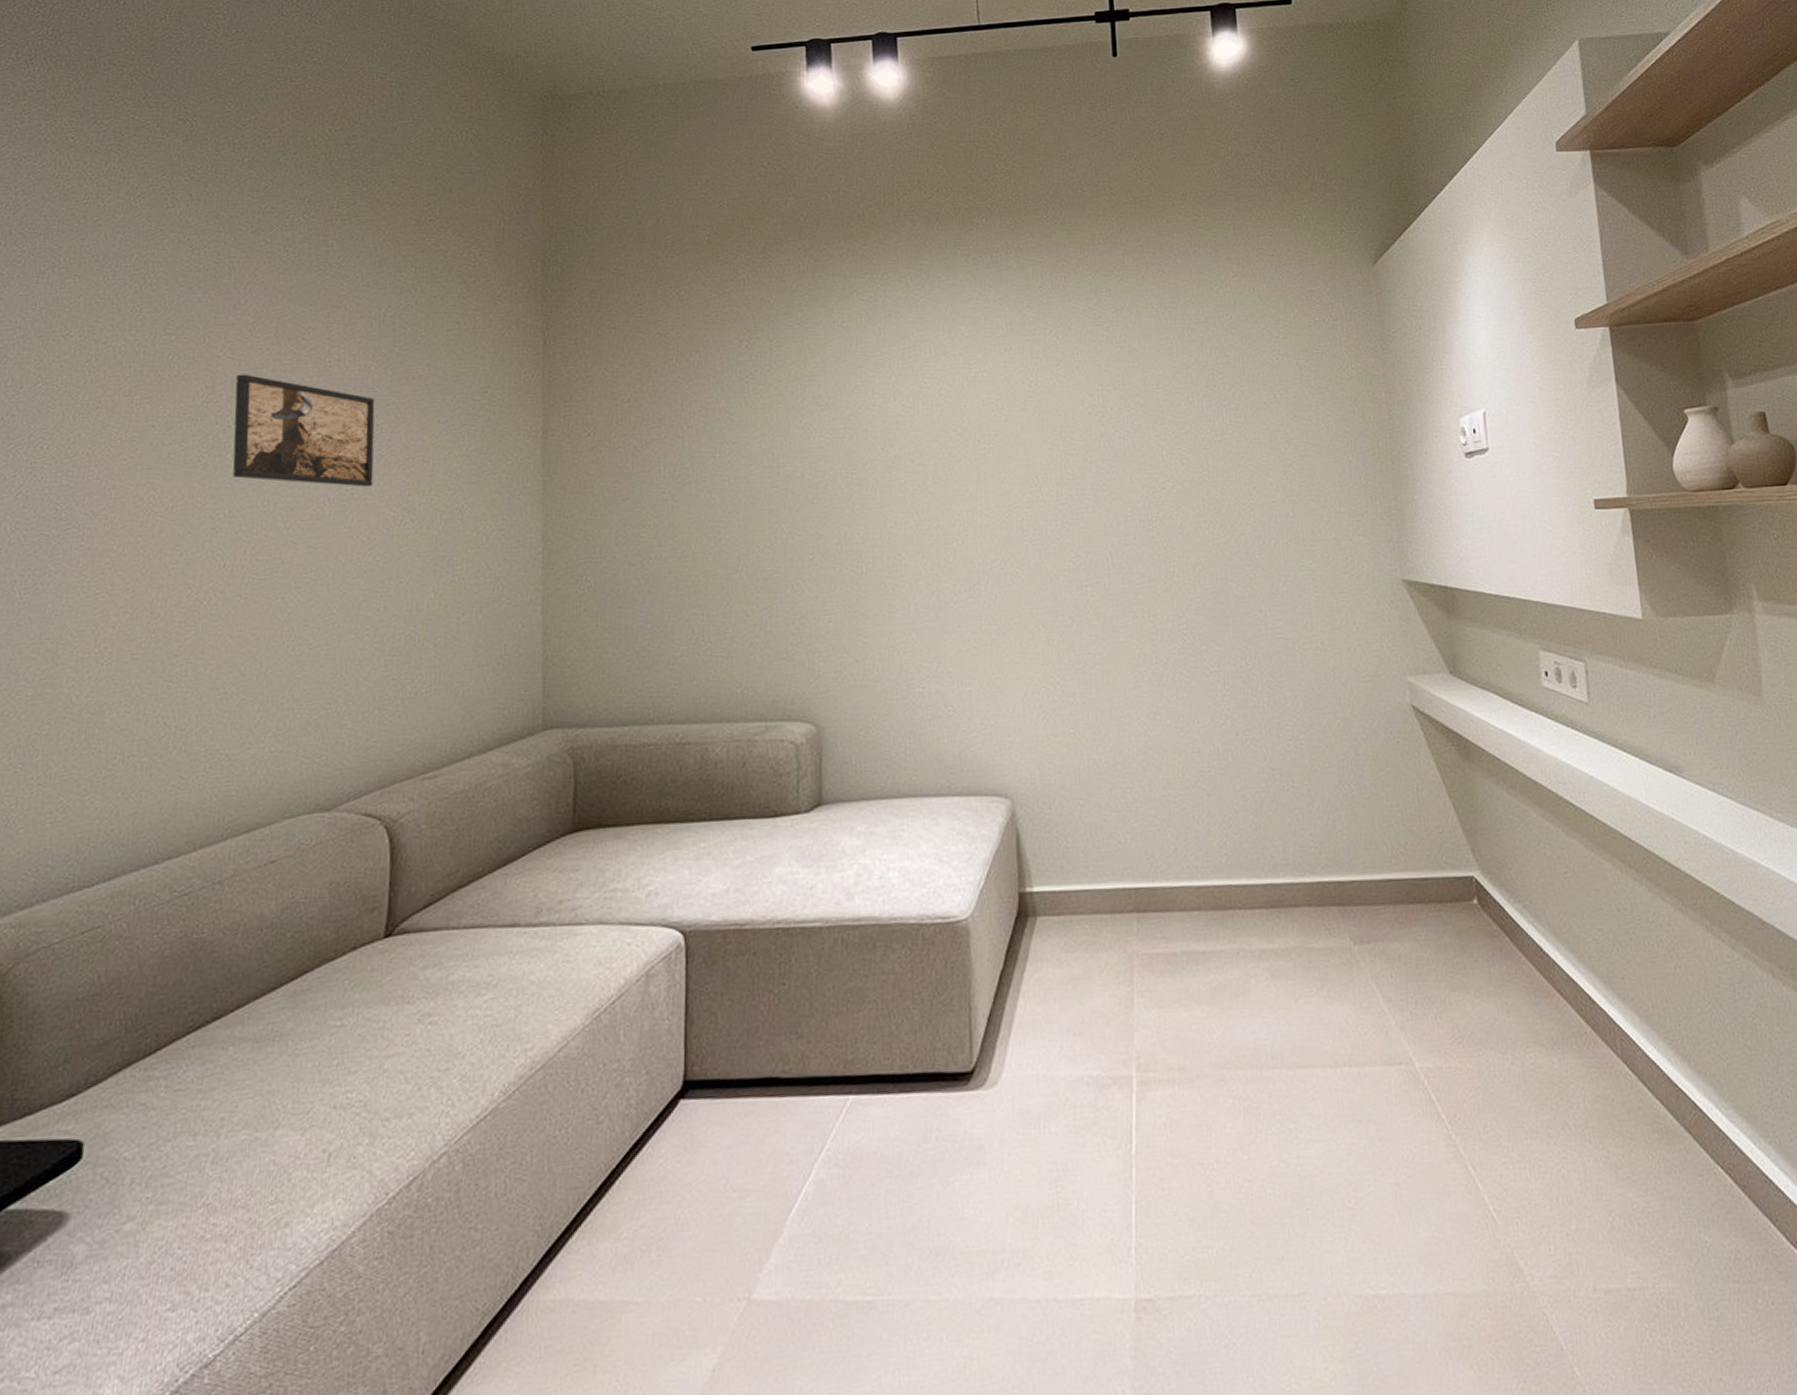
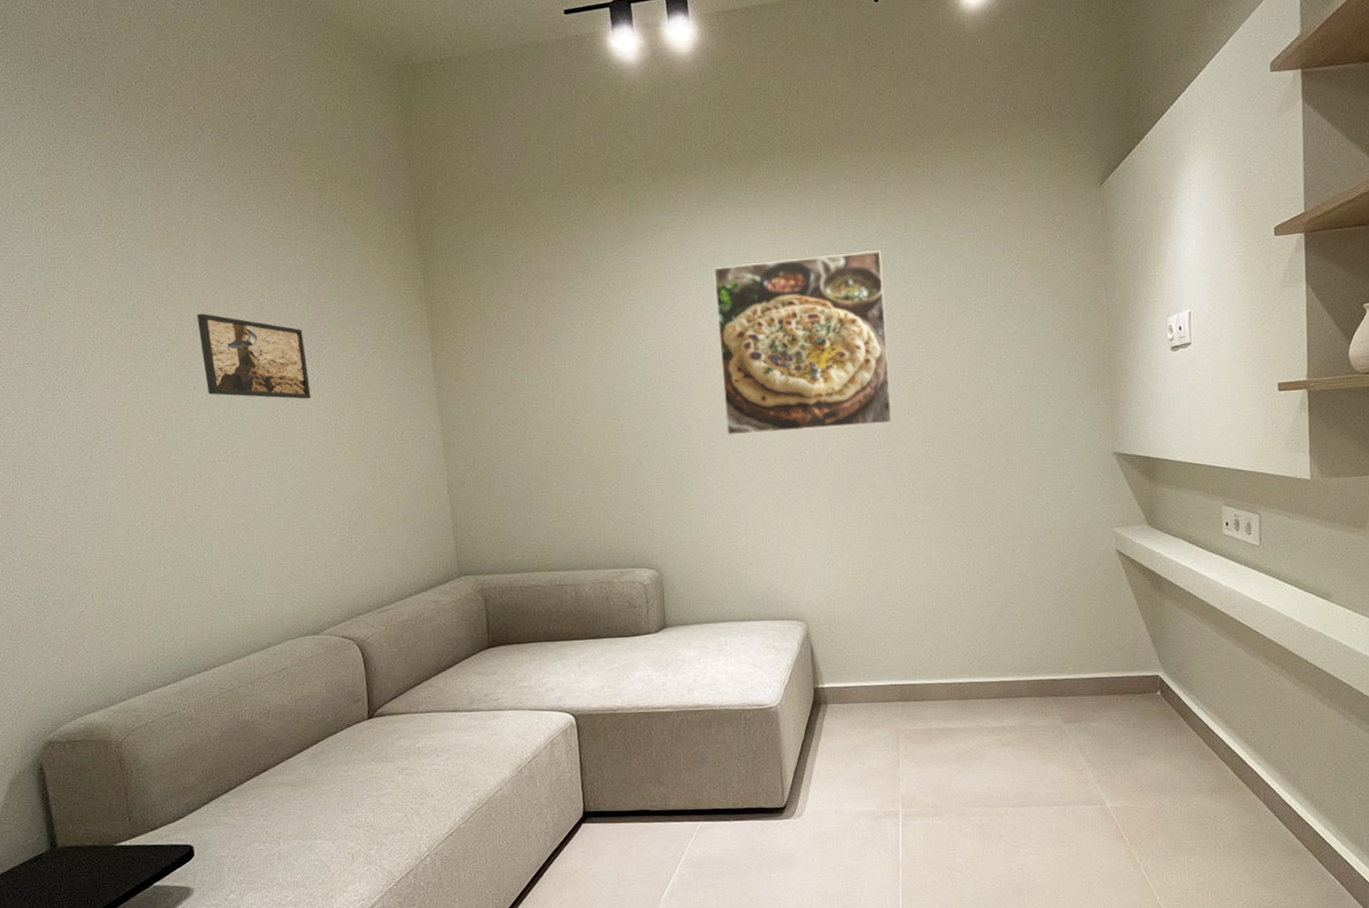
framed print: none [911,328,1128,548] -> present [713,250,892,436]

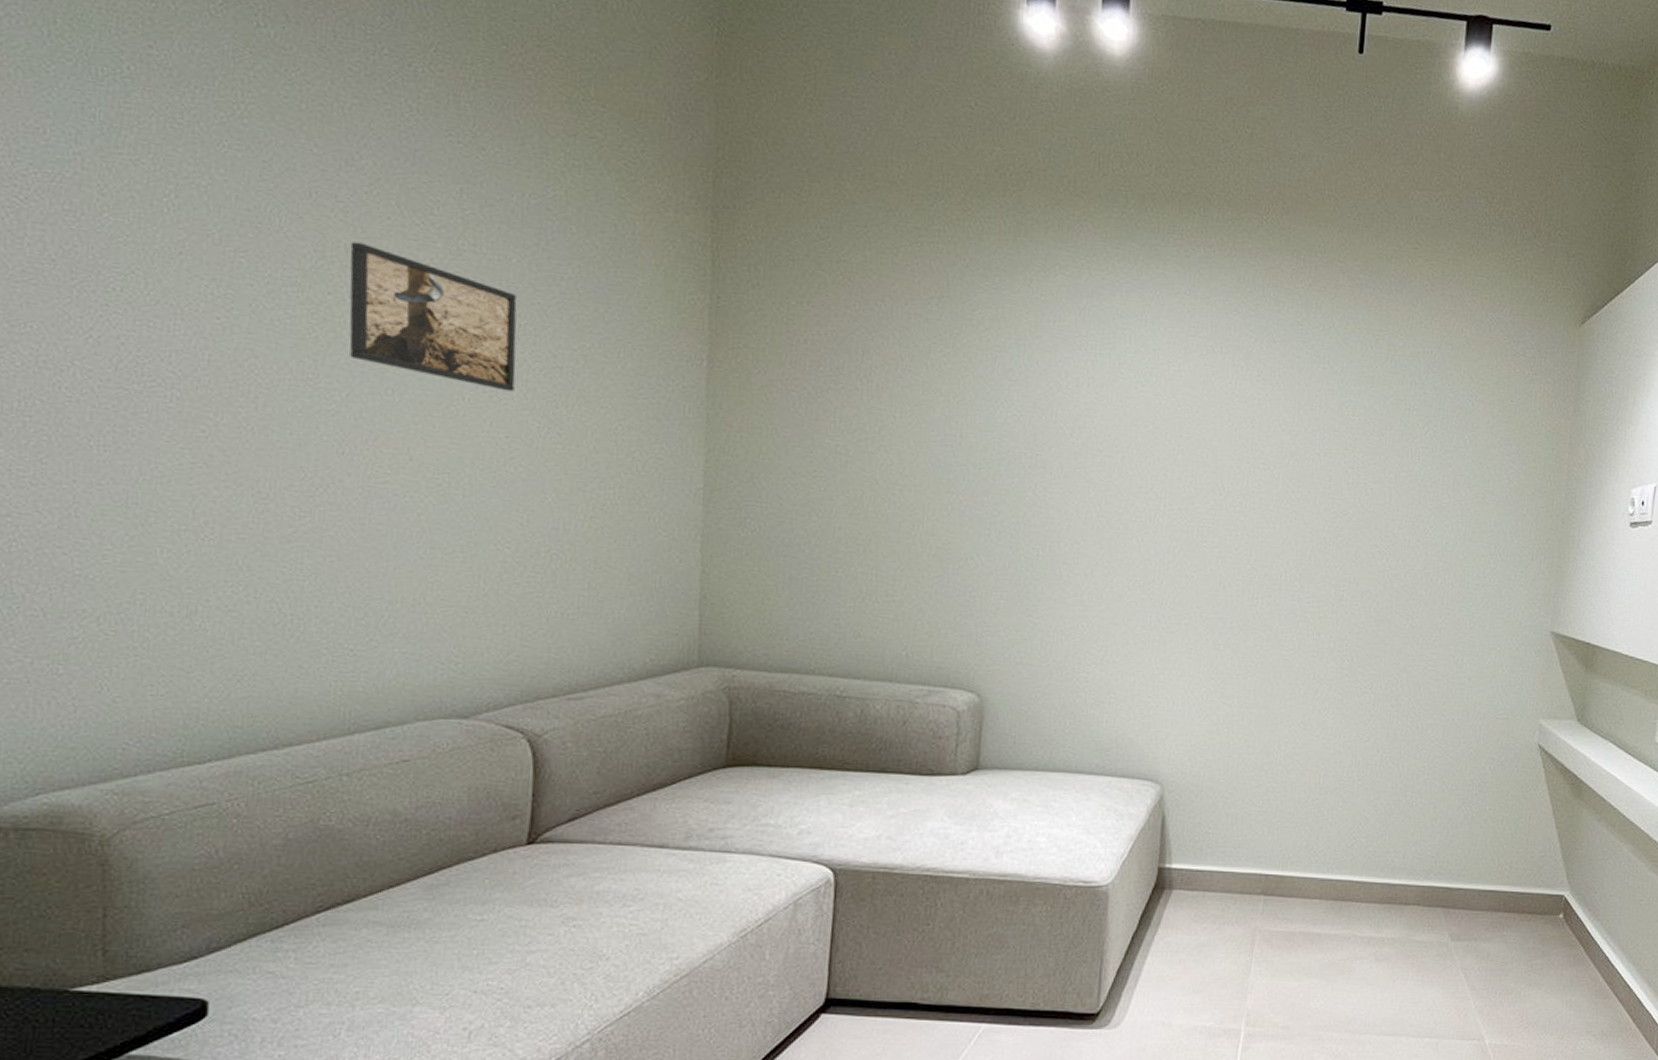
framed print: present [713,250,892,436] -> none [1096,327,1322,556]

